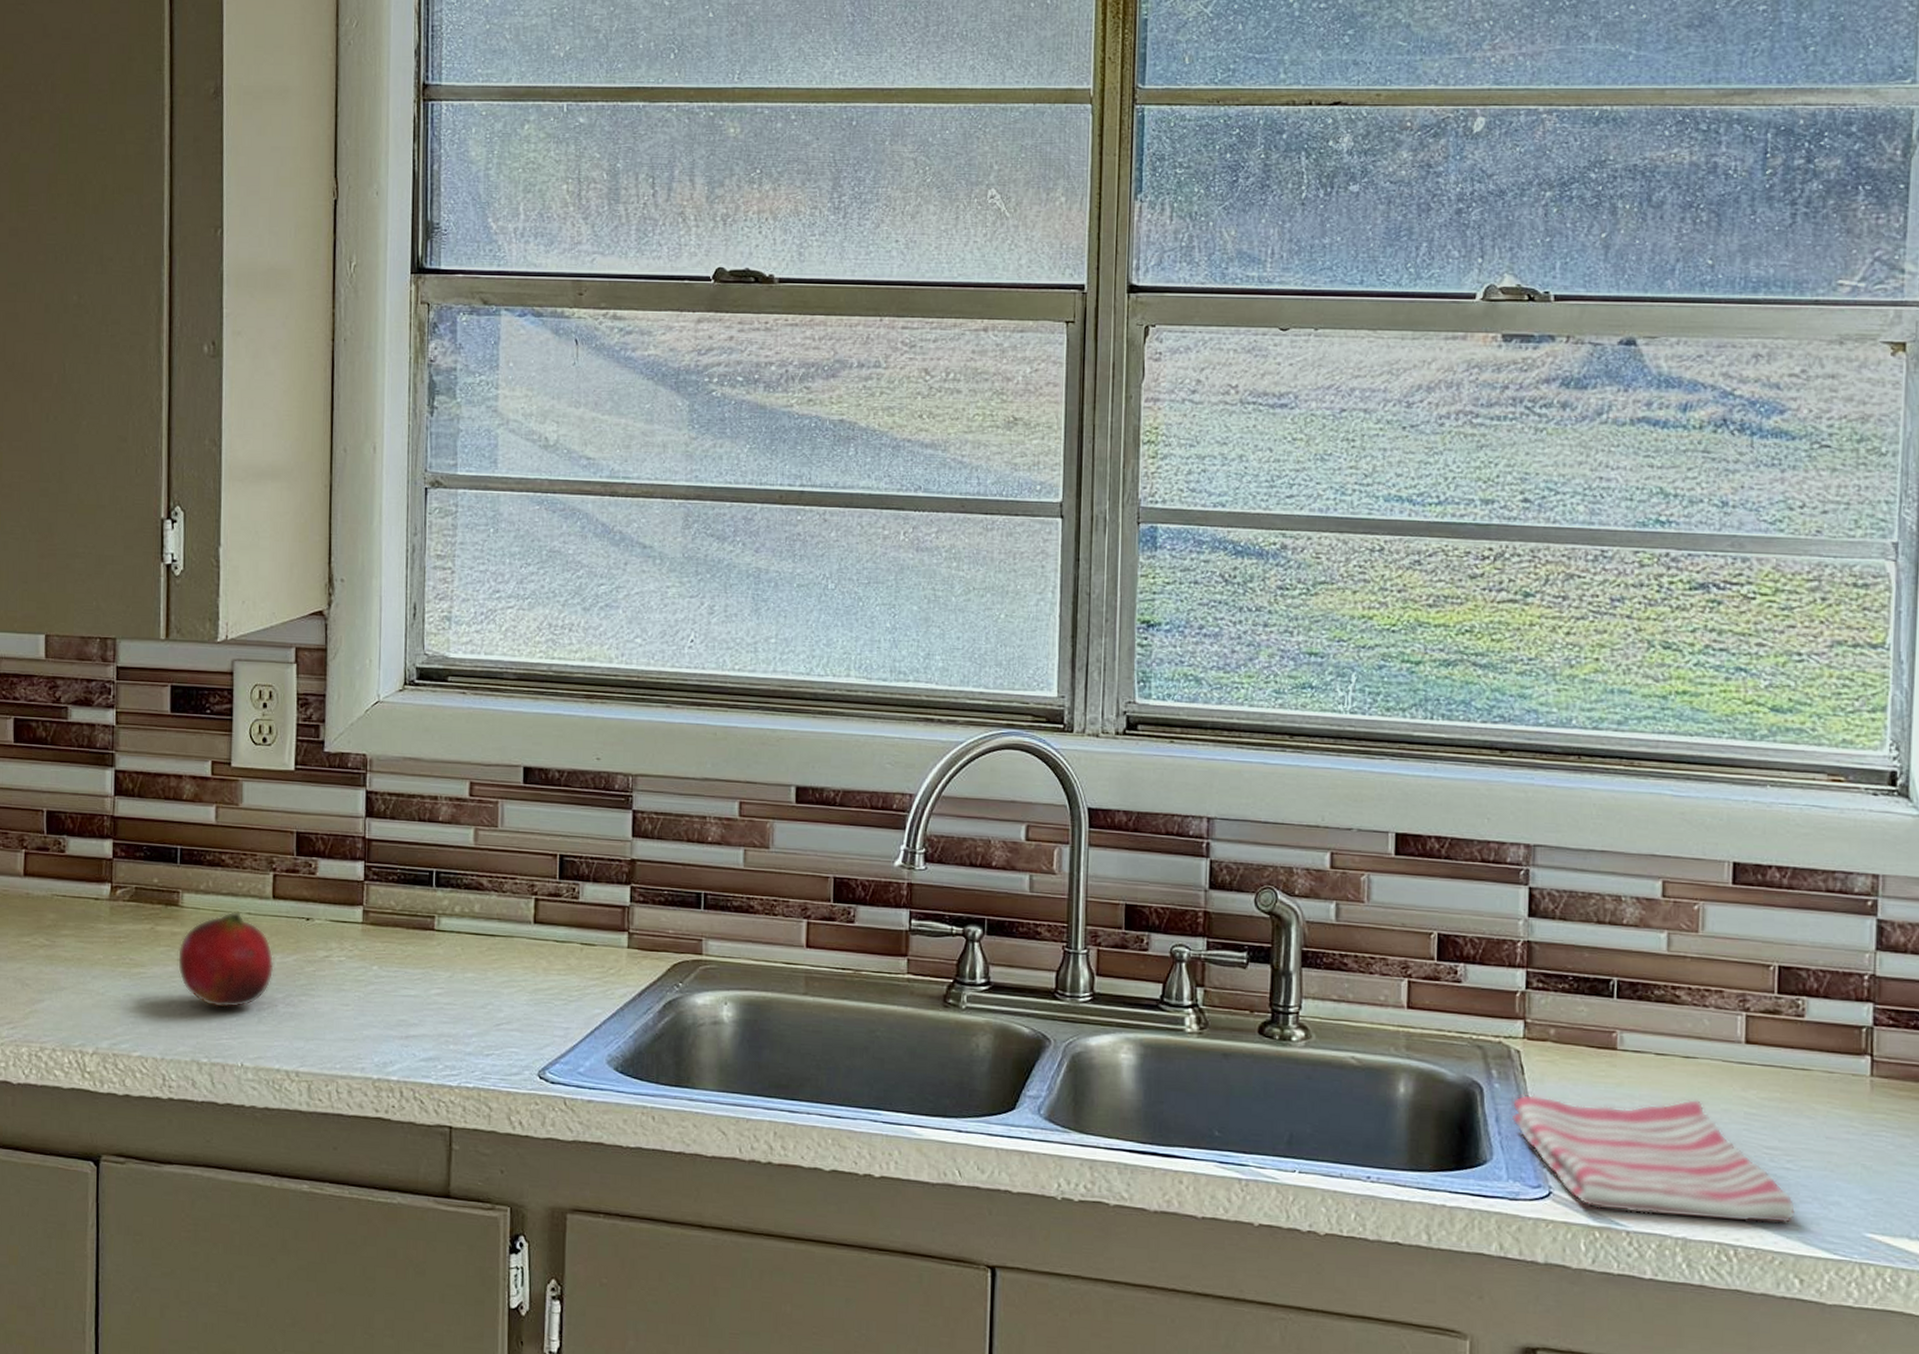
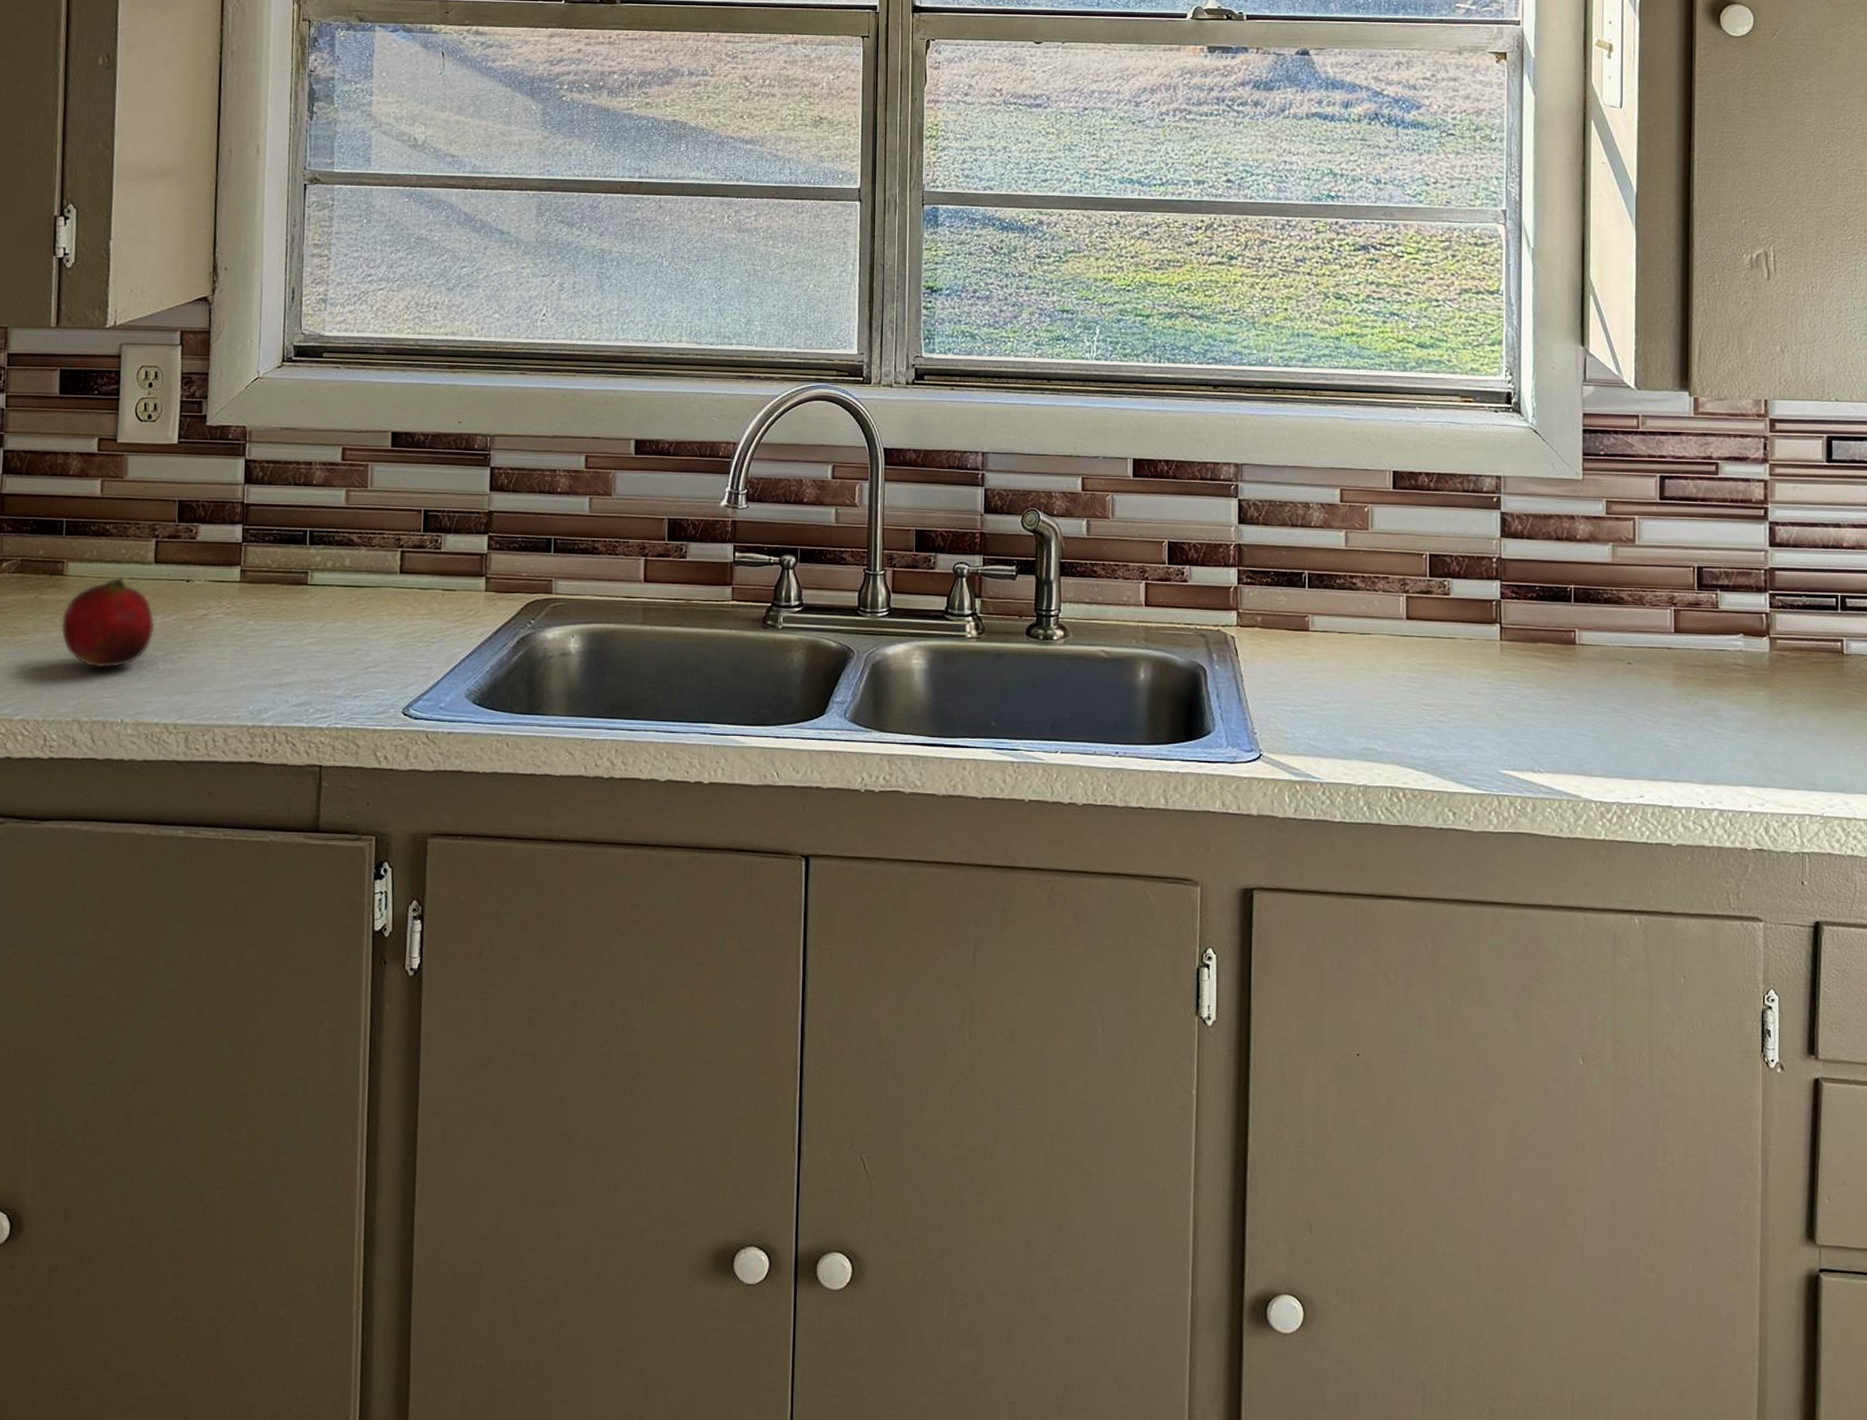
dish towel: present [1511,1094,1796,1224] -> none [1229,668,1449,768]

